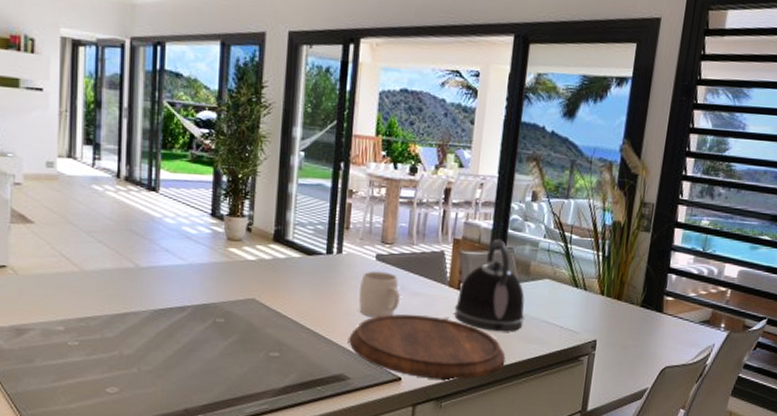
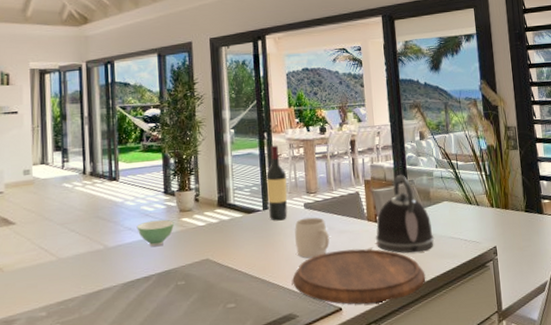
bowl: none [175,244,220,276] -> present [136,219,175,247]
wine bottle: none [333,179,360,269] -> present [266,145,288,221]

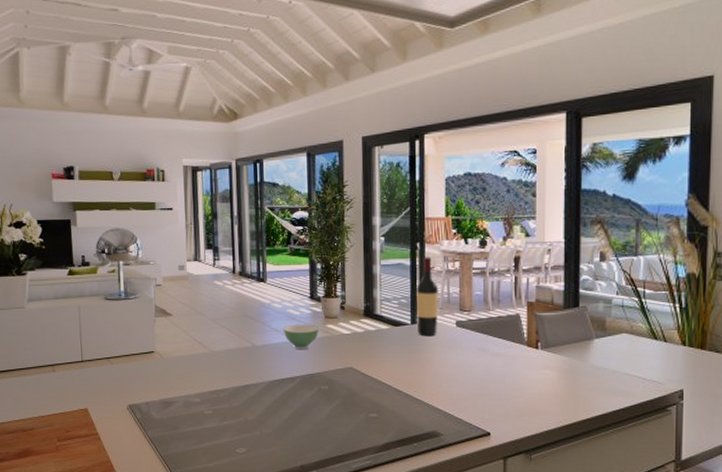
cutting board: present [293,248,426,304] -> none [440,374,590,433]
mug: present [295,217,330,259] -> none [444,336,482,378]
kettle: present [375,174,435,254] -> none [534,298,606,386]

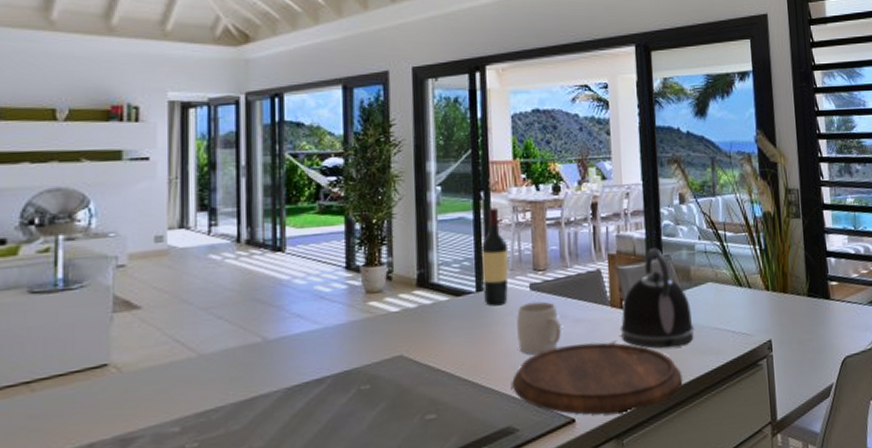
bowl: present [283,324,320,350] -> none [307,303,359,340]
cutting board: none [440,374,590,433] -> present [513,342,683,414]
mug: none [444,336,482,378] -> present [517,301,561,355]
kettle: none [534,298,606,386] -> present [619,247,695,349]

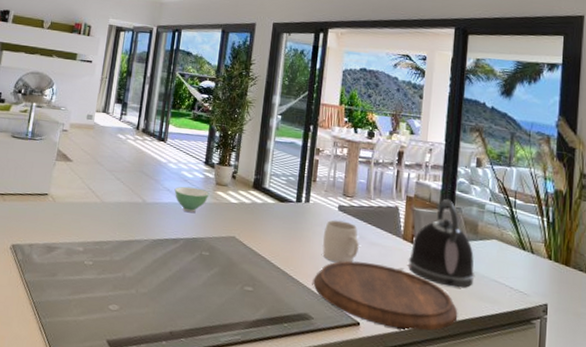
bowl: none [307,303,359,340] -> present [174,186,210,213]
wine bottle: present [482,207,509,306] -> none [301,139,325,217]

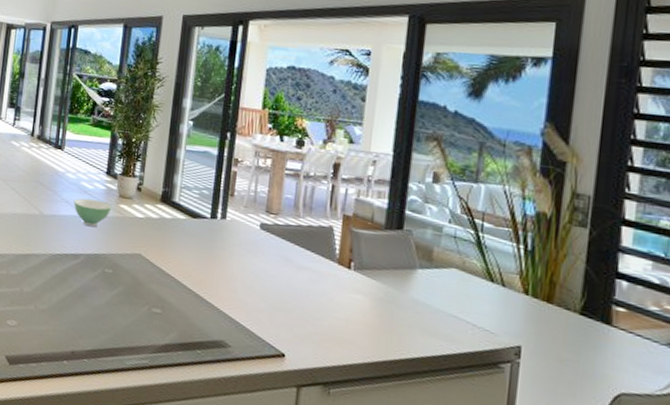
cutting board: present [314,261,458,331] -> none [232,285,405,369]
mug: present [322,220,359,263] -> none [241,239,285,288]
kettle: present [408,198,475,287] -> none [344,218,428,322]

